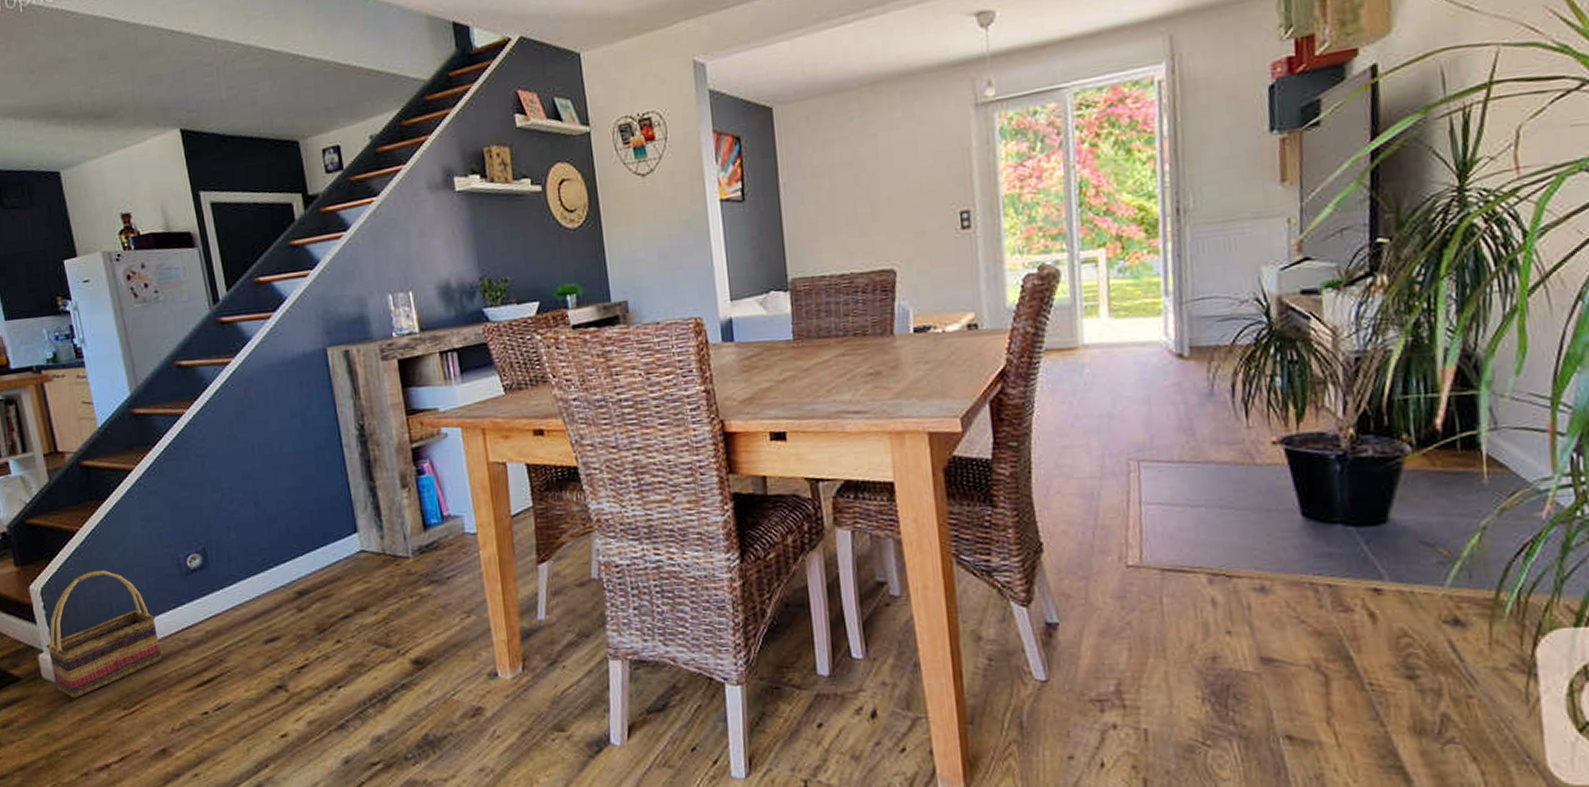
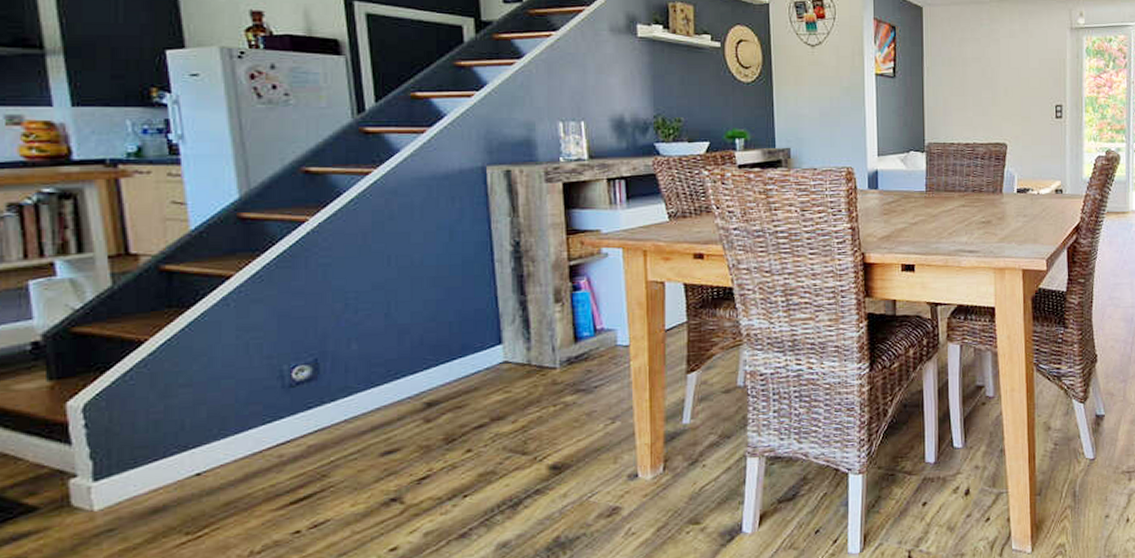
basket: present [46,570,162,699] -> none [82,383,246,527]

